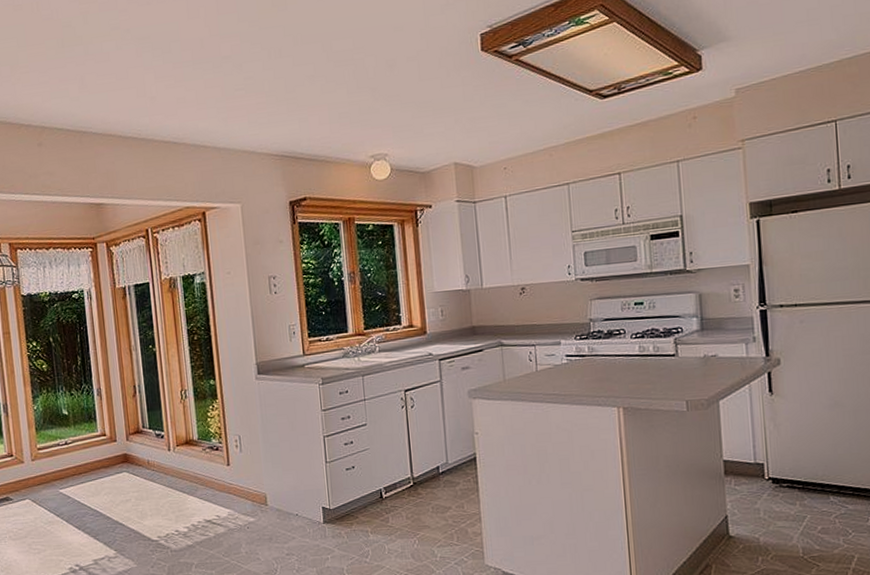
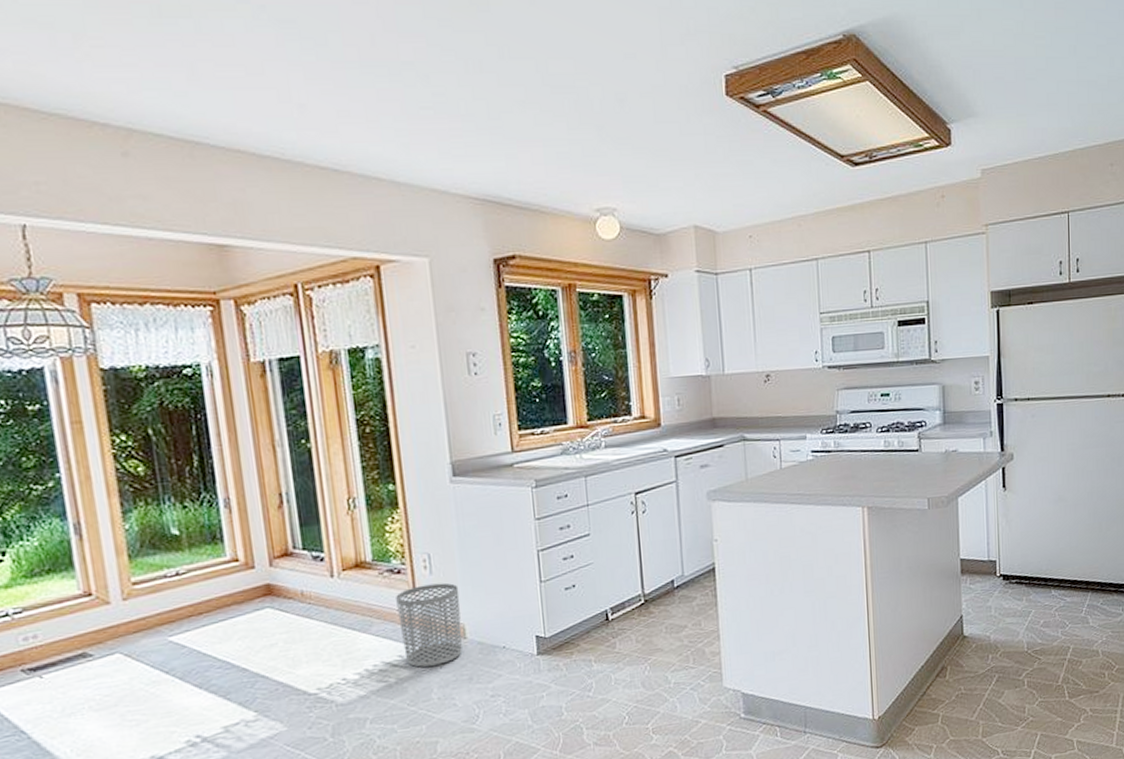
waste bin: none [215,459,265,526] -> present [396,582,463,668]

